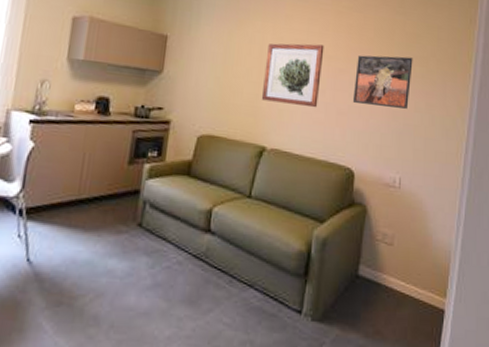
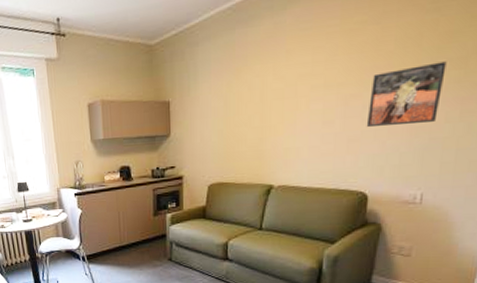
wall art: present [261,43,324,108] -> none [265,73,332,143]

